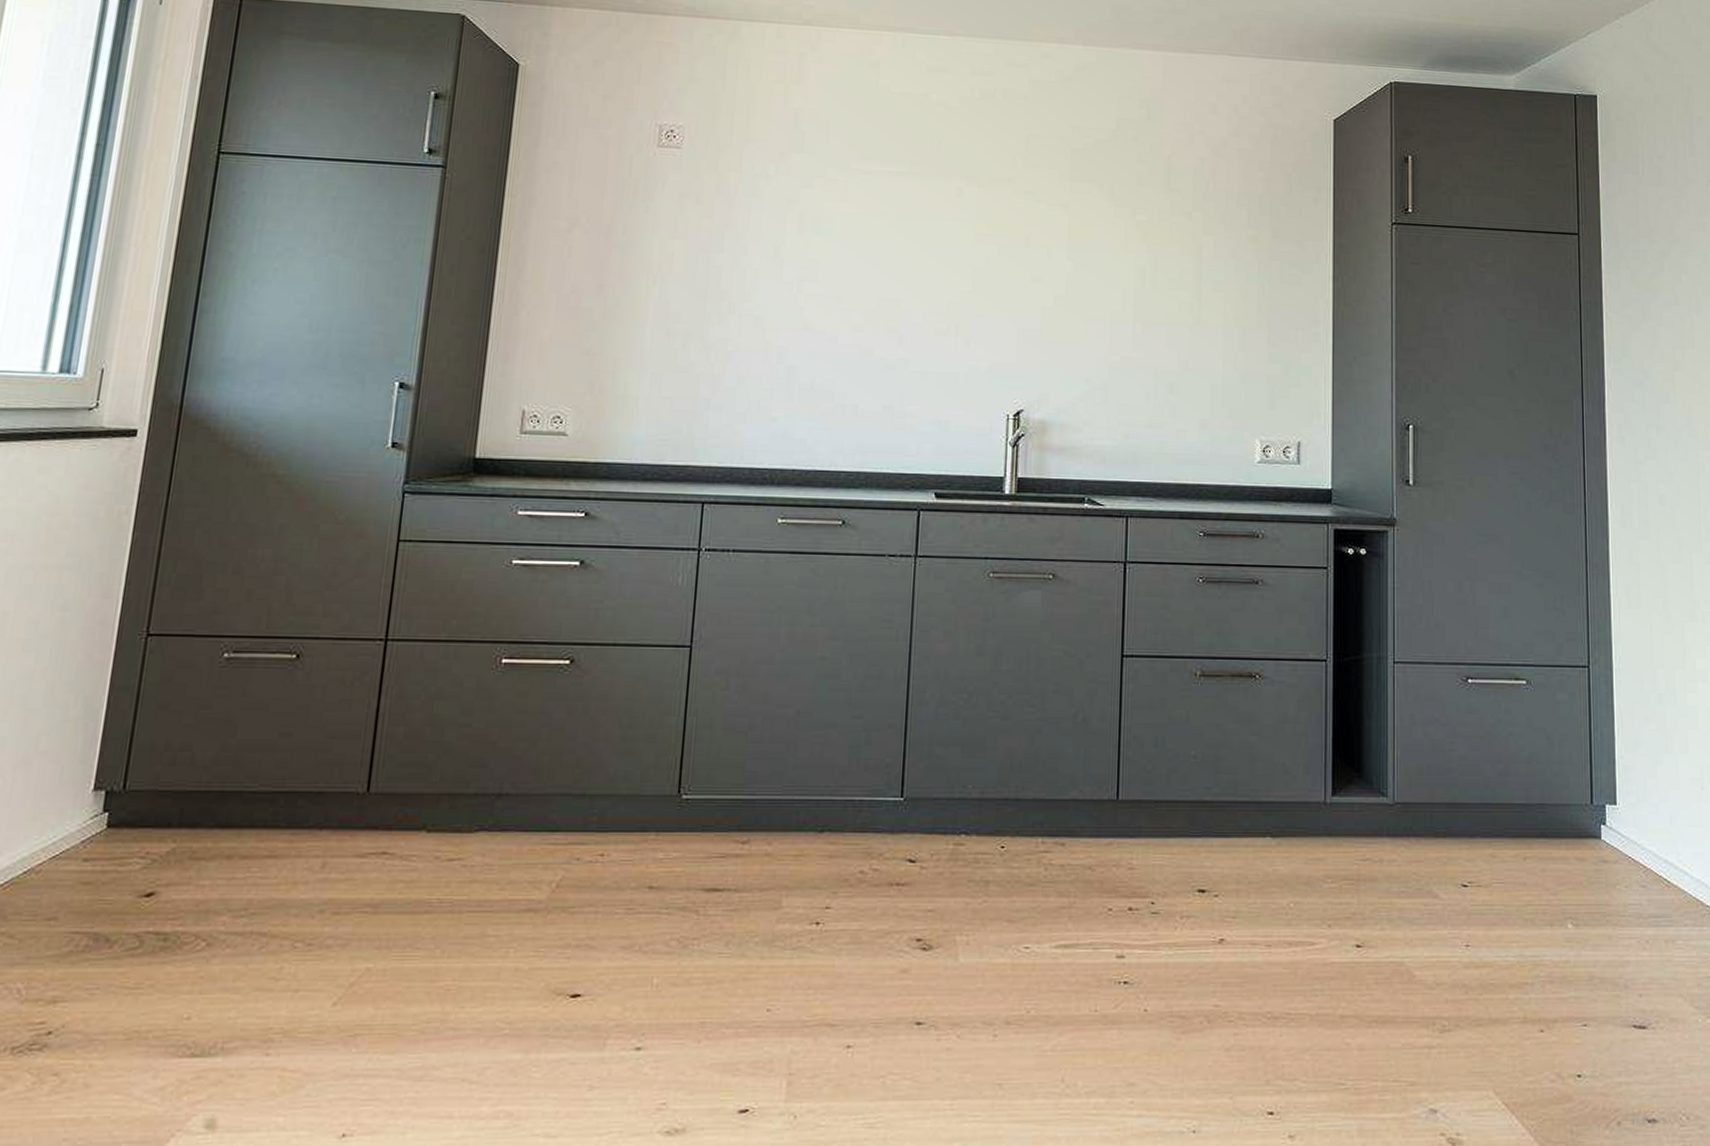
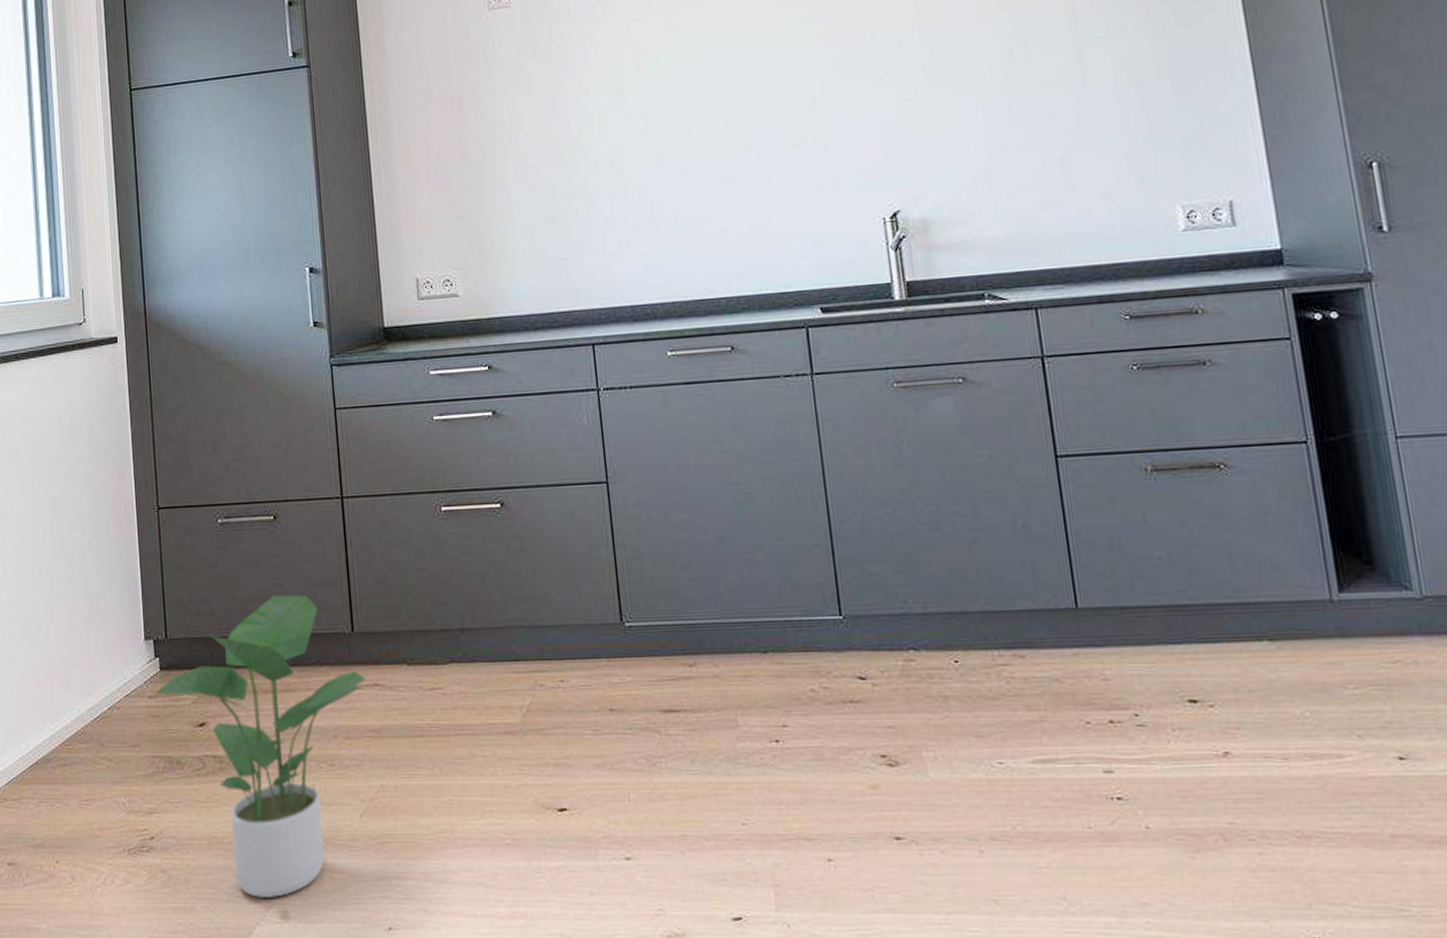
potted plant: none [90,744,375,1105] -> present [153,594,367,899]

